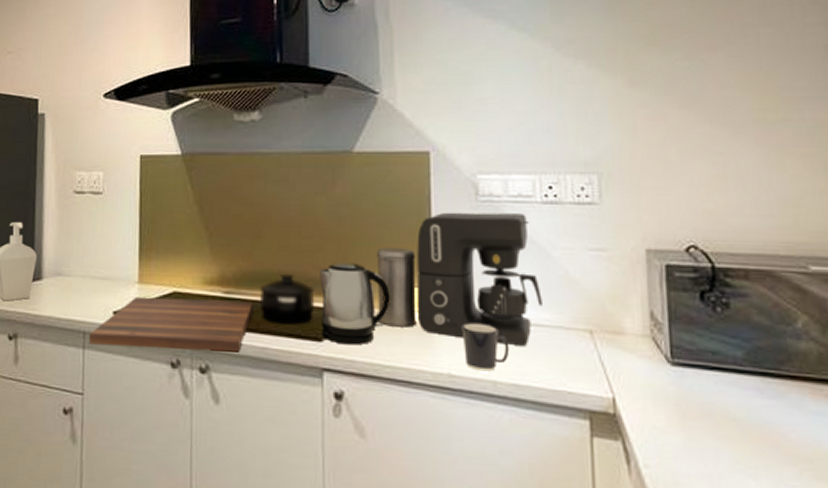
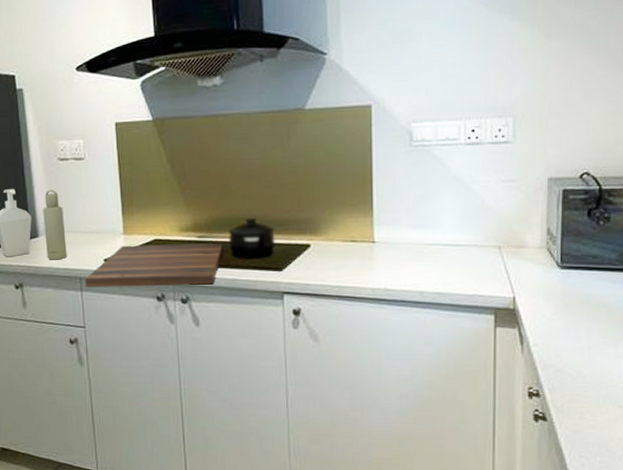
bottle: none [49,225,73,309] -> present [43,189,67,260]
kettle: present [318,261,391,345] -> none [277,204,338,272]
canister: present [377,247,417,328] -> none [327,190,360,255]
coffee maker: present [416,212,542,346] -> none [359,154,462,262]
mug: present [461,323,510,372] -> none [396,247,434,285]

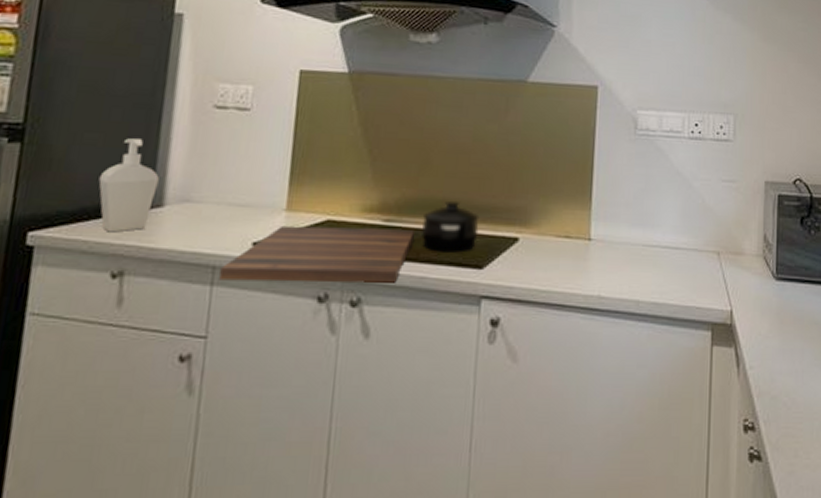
bottle: present [43,189,67,260] -> none [170,144,208,240]

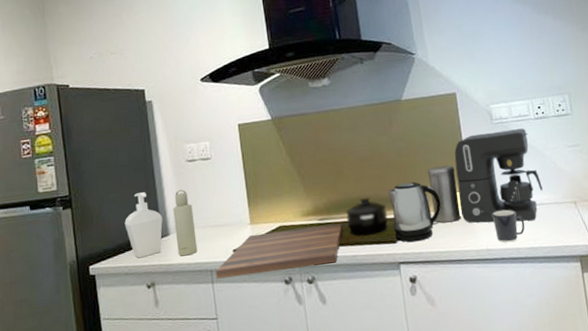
bottle: none [170,144,208,240] -> present [173,189,198,257]
kettle: none [482,189,552,272] -> present [387,181,442,242]
canister: none [538,176,578,253] -> present [428,165,461,223]
coffee maker: none [574,143,682,267] -> present [454,128,543,223]
mug: none [613,247,652,292] -> present [491,209,525,244]

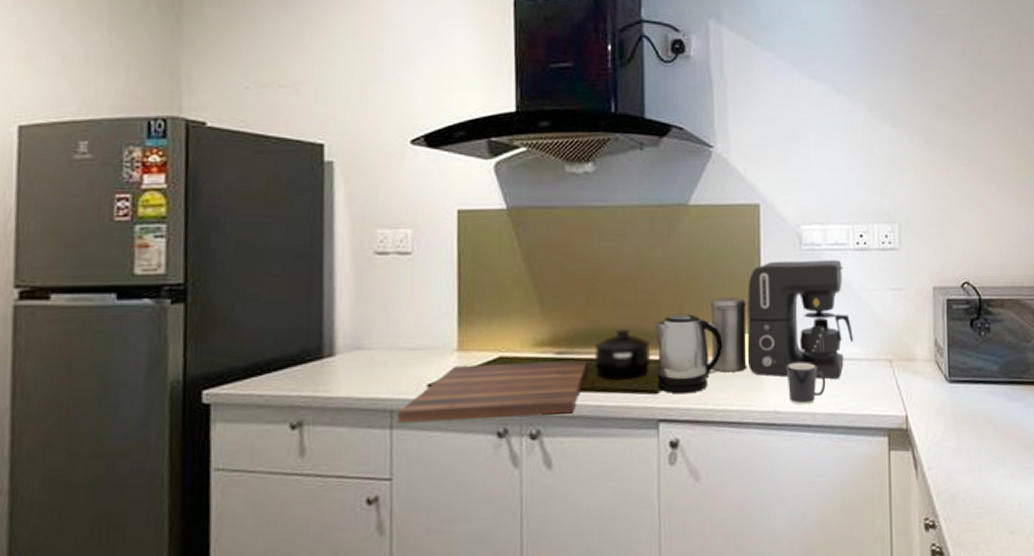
soap bottle: present [124,192,163,258] -> none [267,291,327,385]
bottle: present [173,189,198,257] -> none [344,291,376,387]

